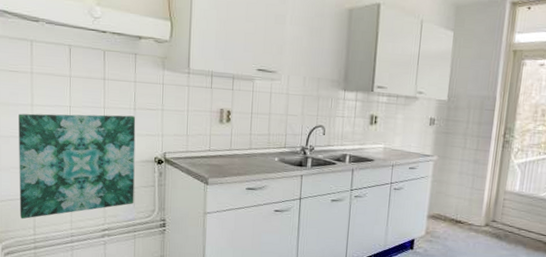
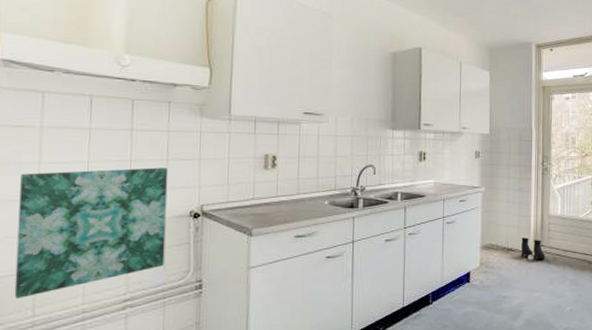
boots: none [470,211,497,235] -> present [521,237,545,260]

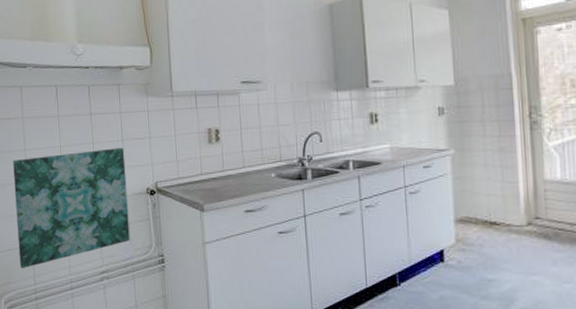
boots: present [521,237,545,260] -> none [508,208,543,236]

